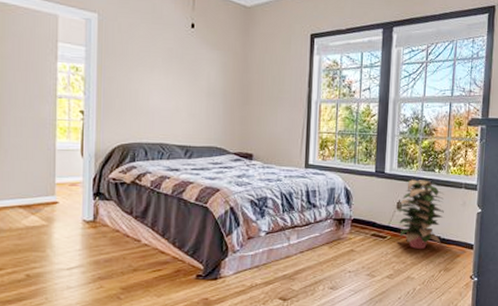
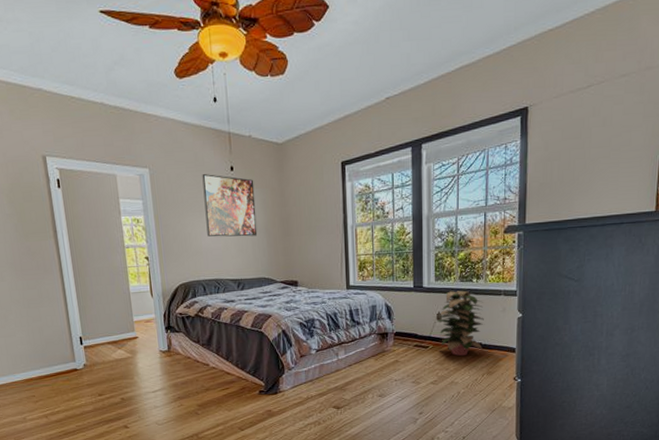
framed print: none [156,28,216,101] -> present [202,174,258,237]

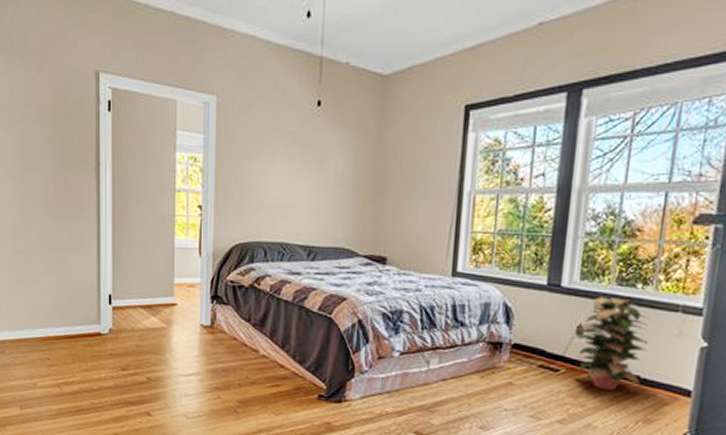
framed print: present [202,174,258,237] -> none [277,108,345,193]

